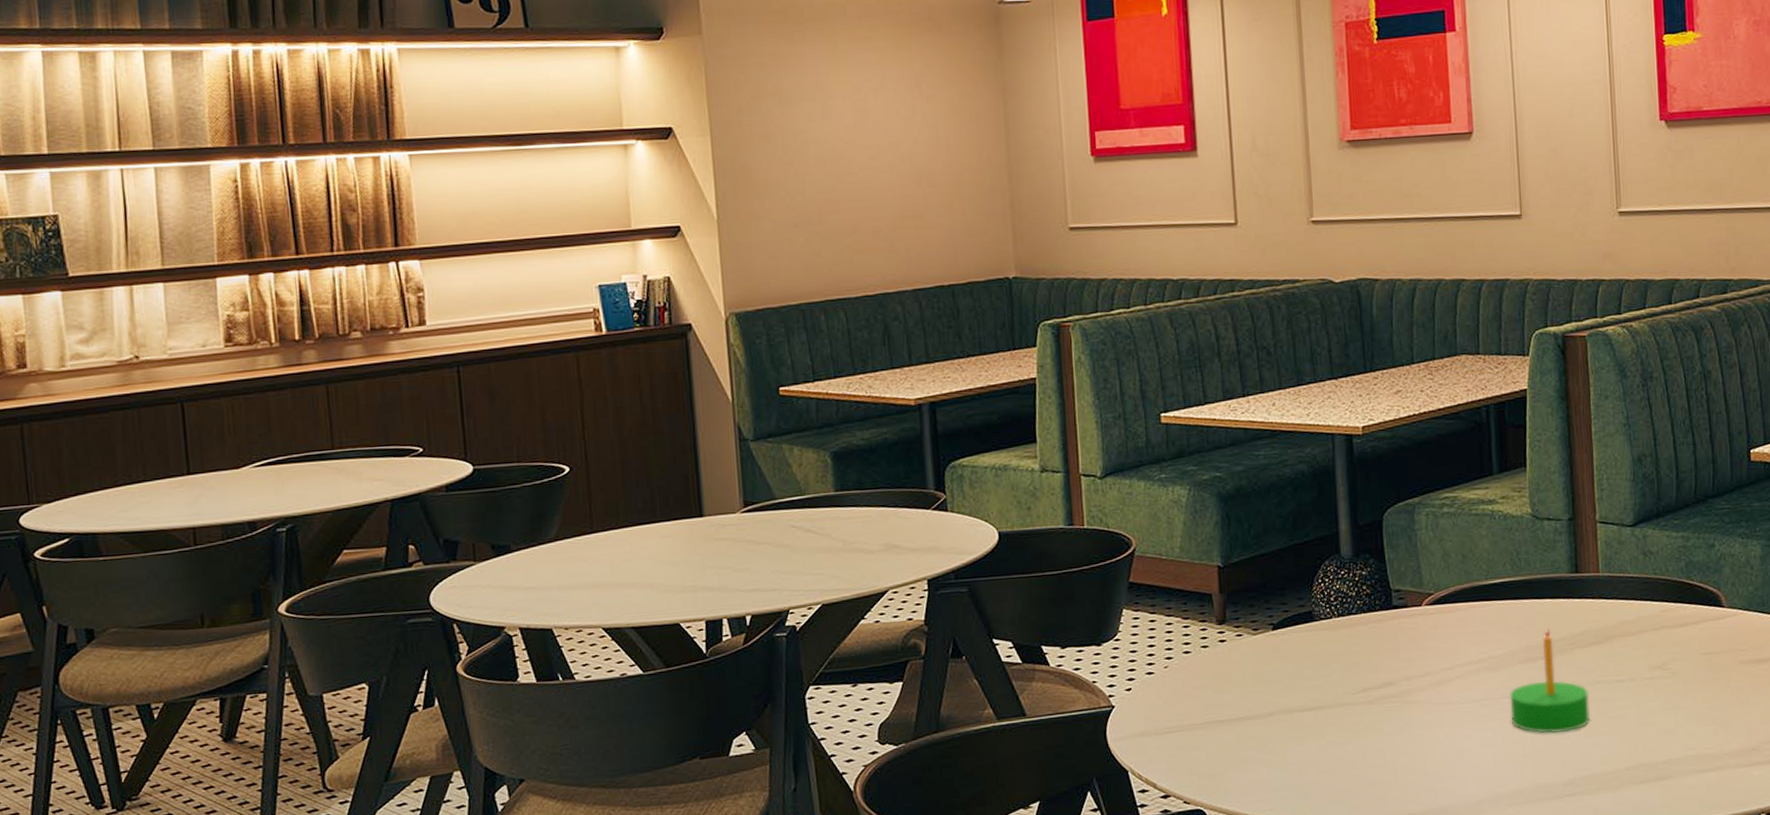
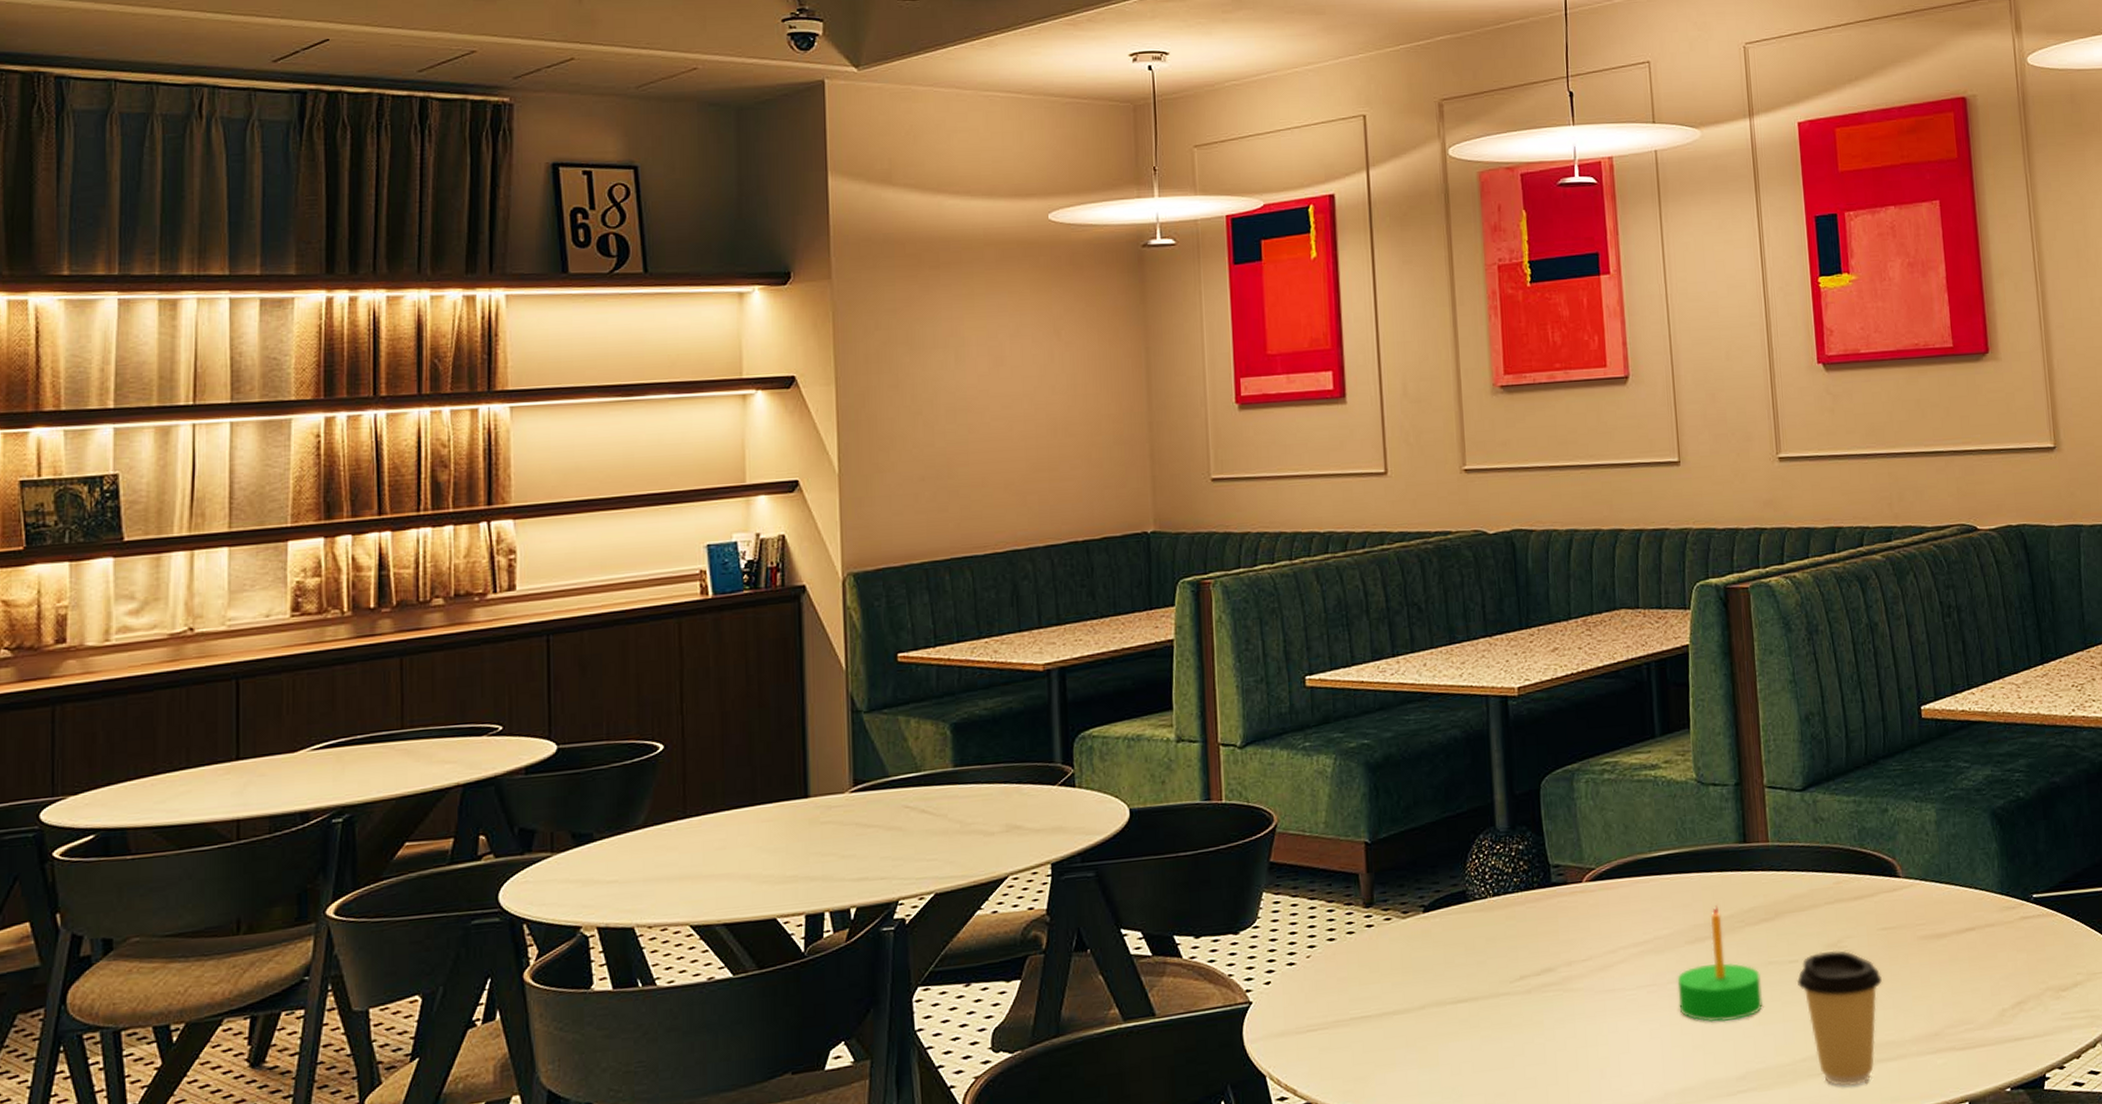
coffee cup: none [1622,671,1704,794] -> present [1796,950,1882,1087]

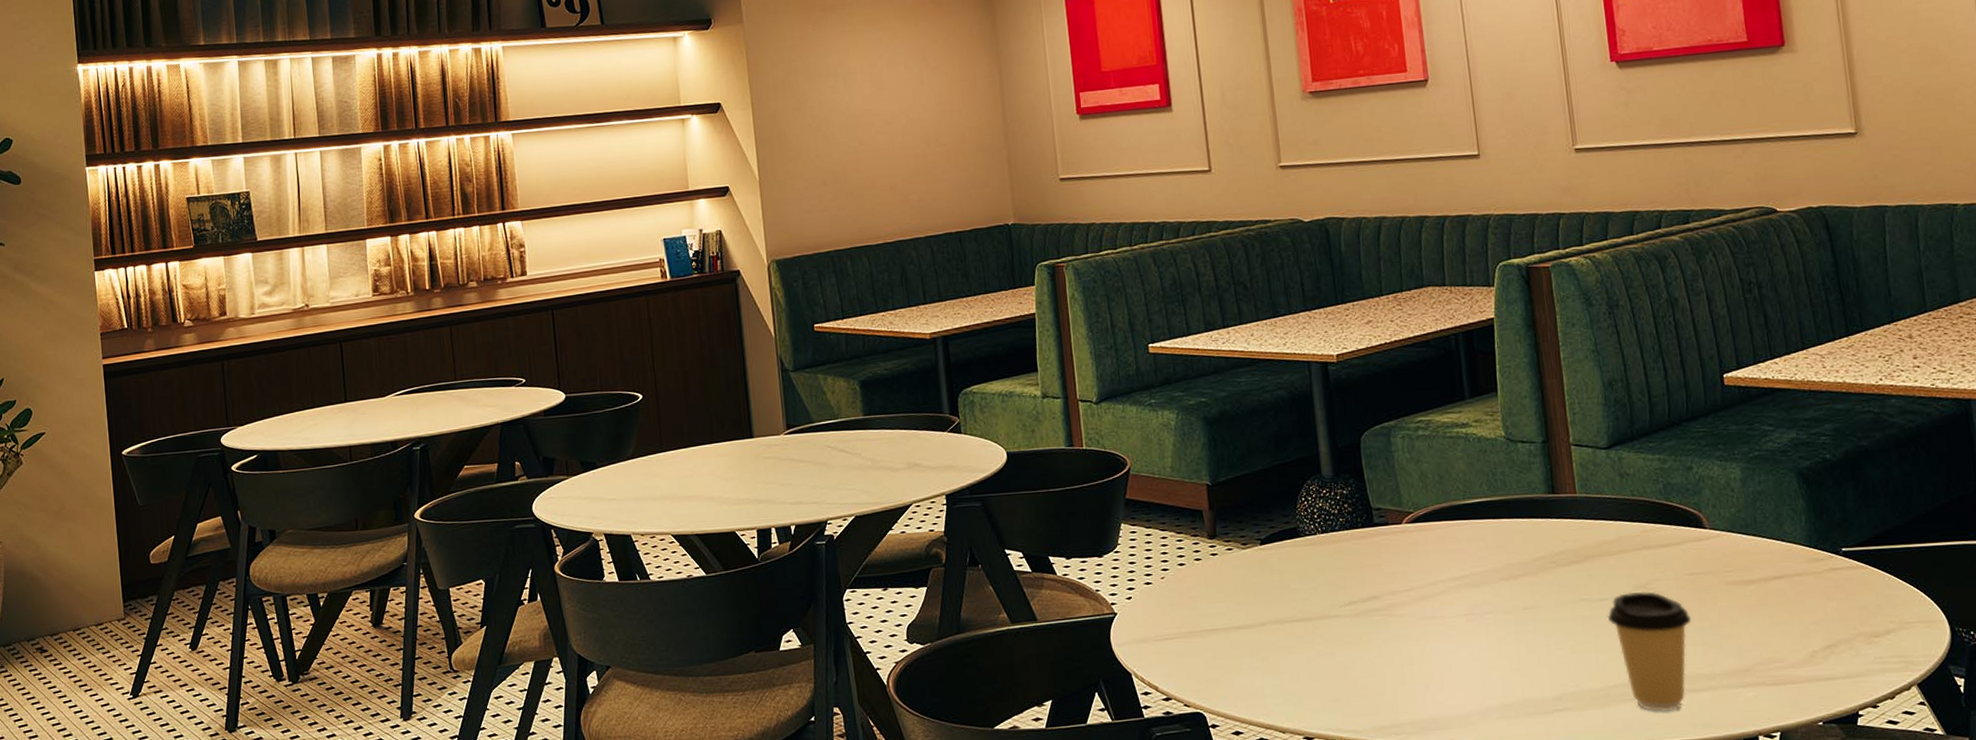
candle: present [1677,905,1763,1023] -> none [1493,548,1575,650]

